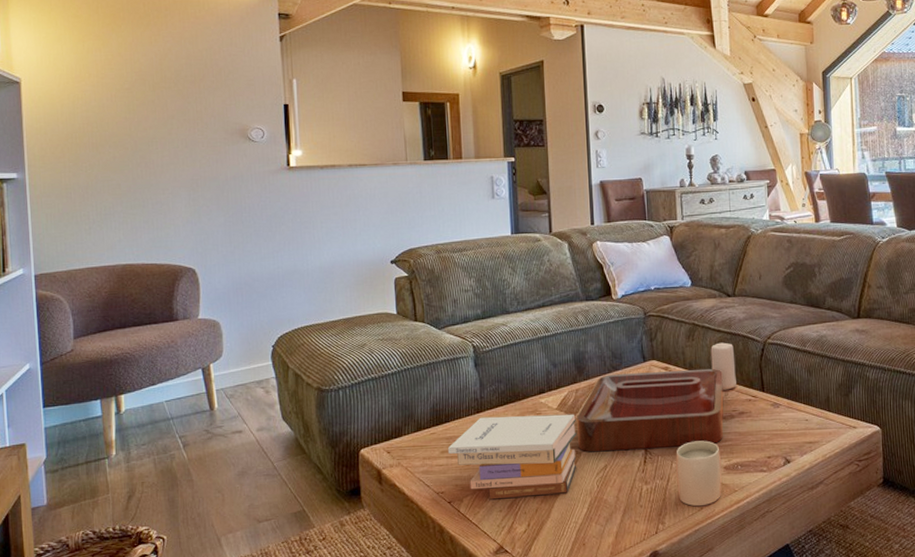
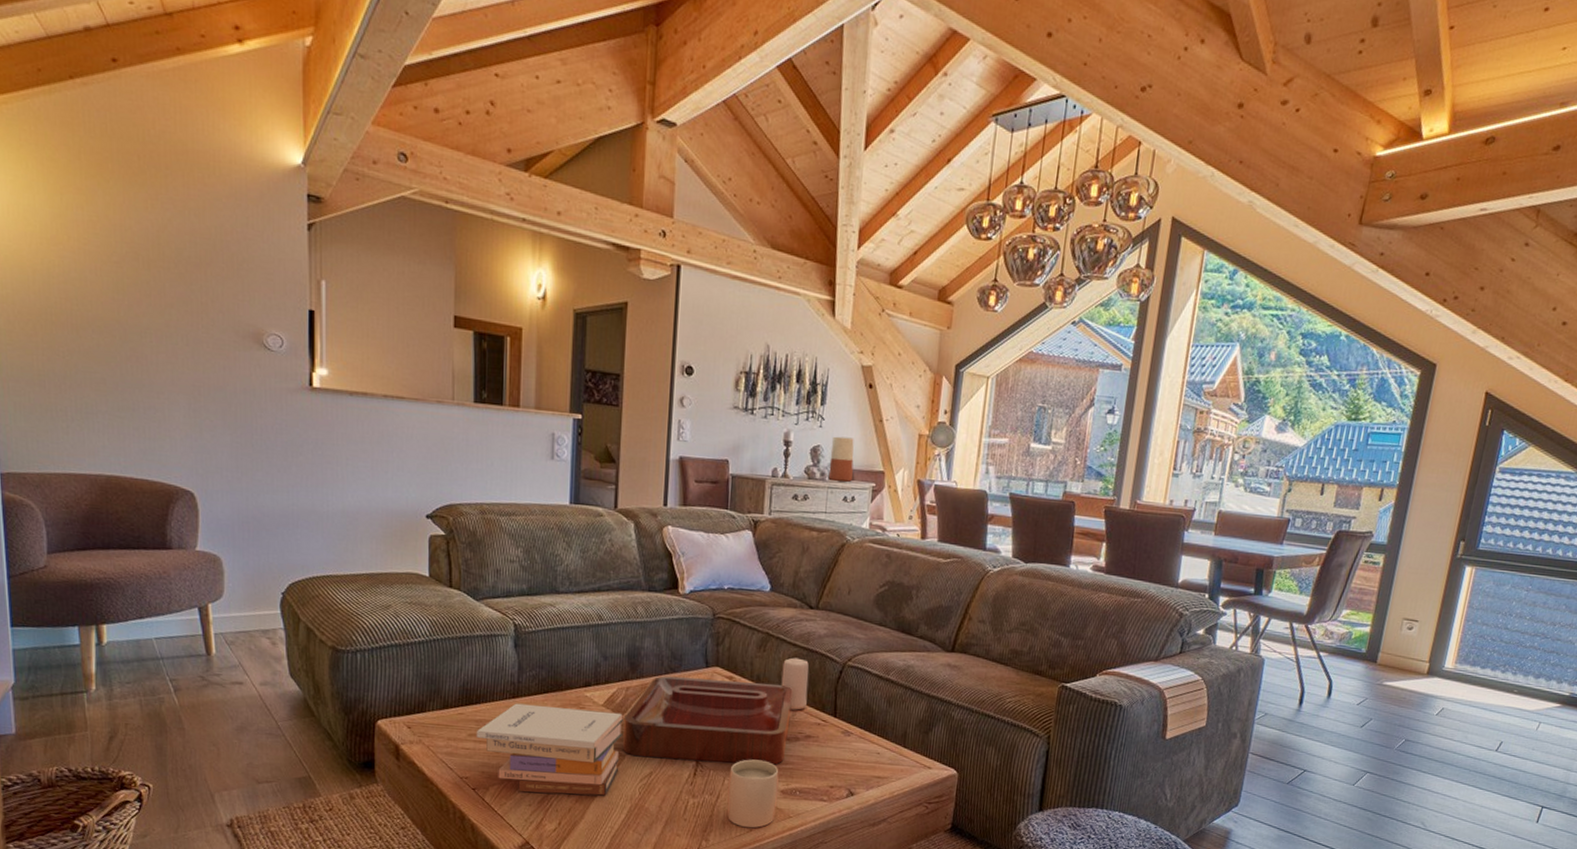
vase: none [726,144,750,184] -> present [828,436,854,482]

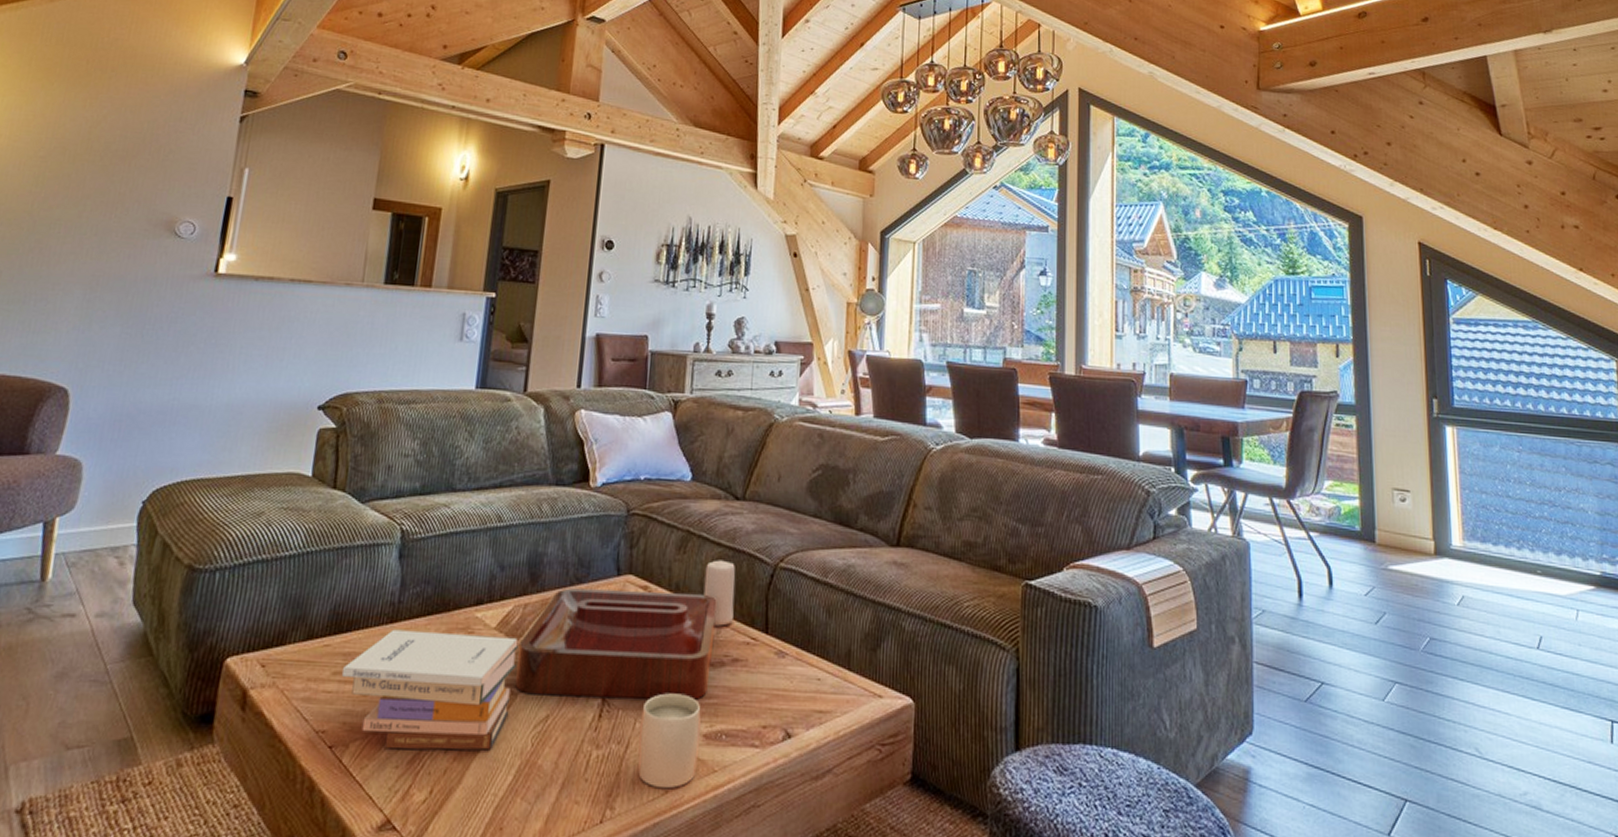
vase: present [828,436,854,482] -> none [753,307,780,356]

